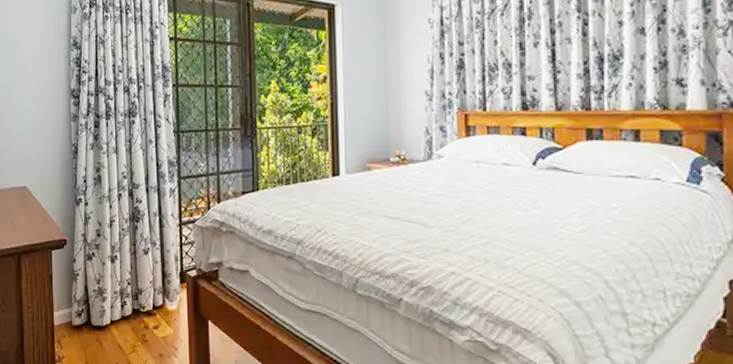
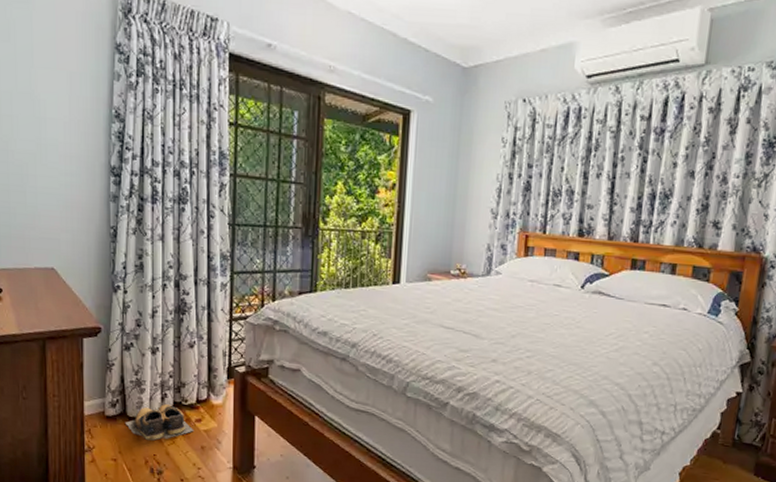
shoes: none [91,312,153,350] -> present [126,404,194,441]

